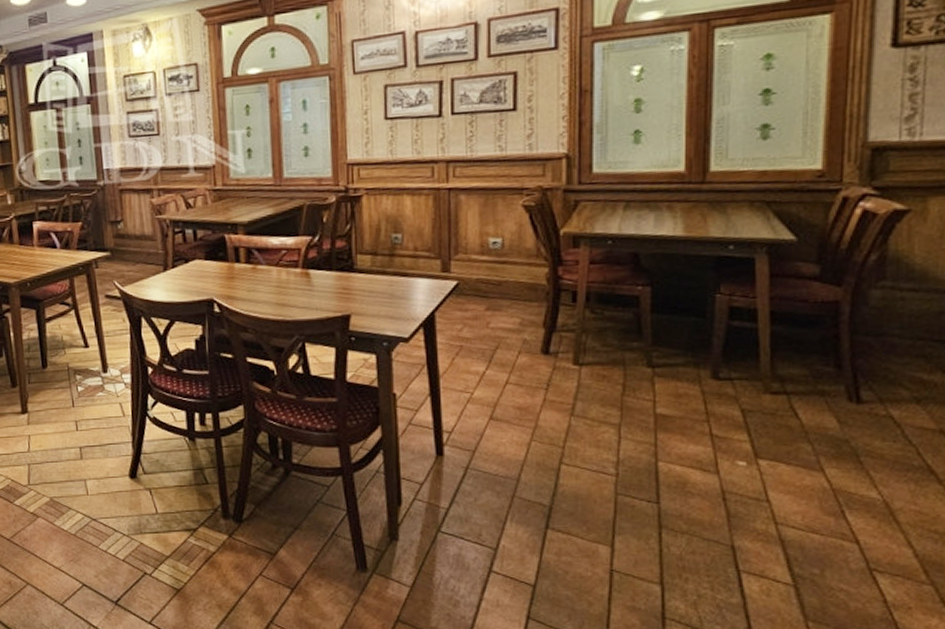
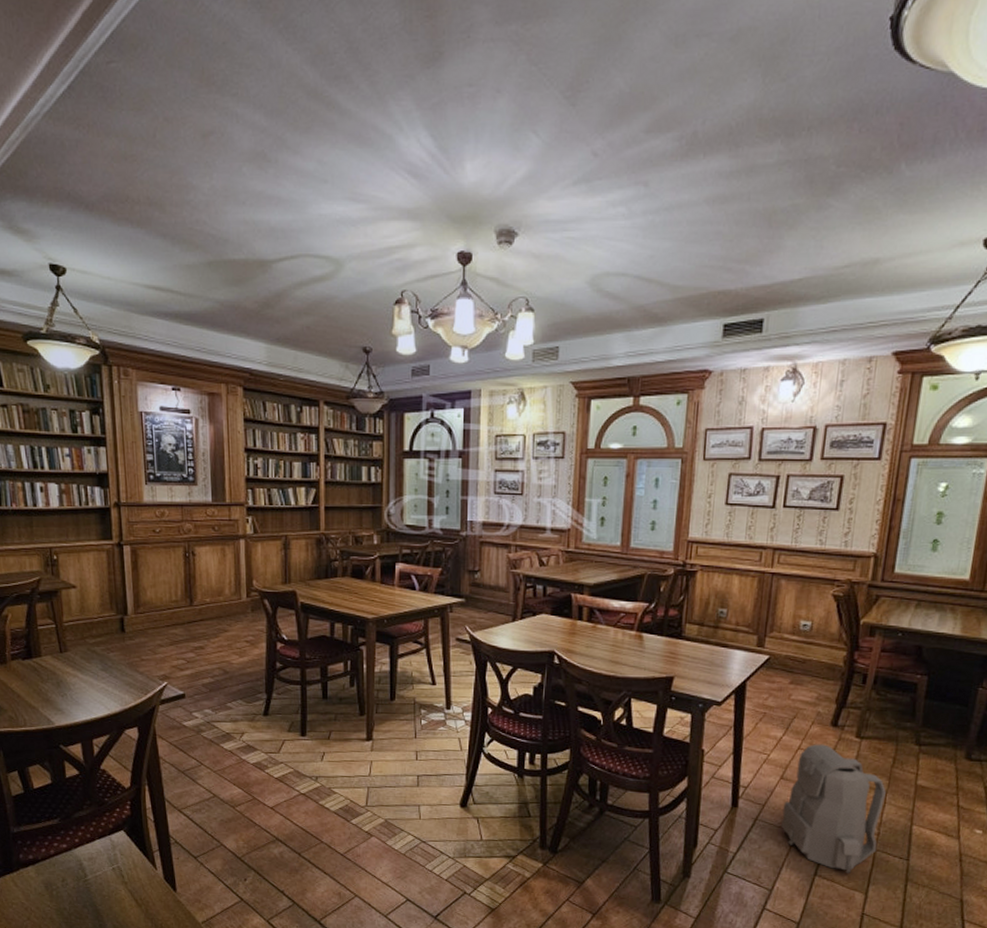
backpack: none [497,375,619,523] -> present [781,744,886,873]

